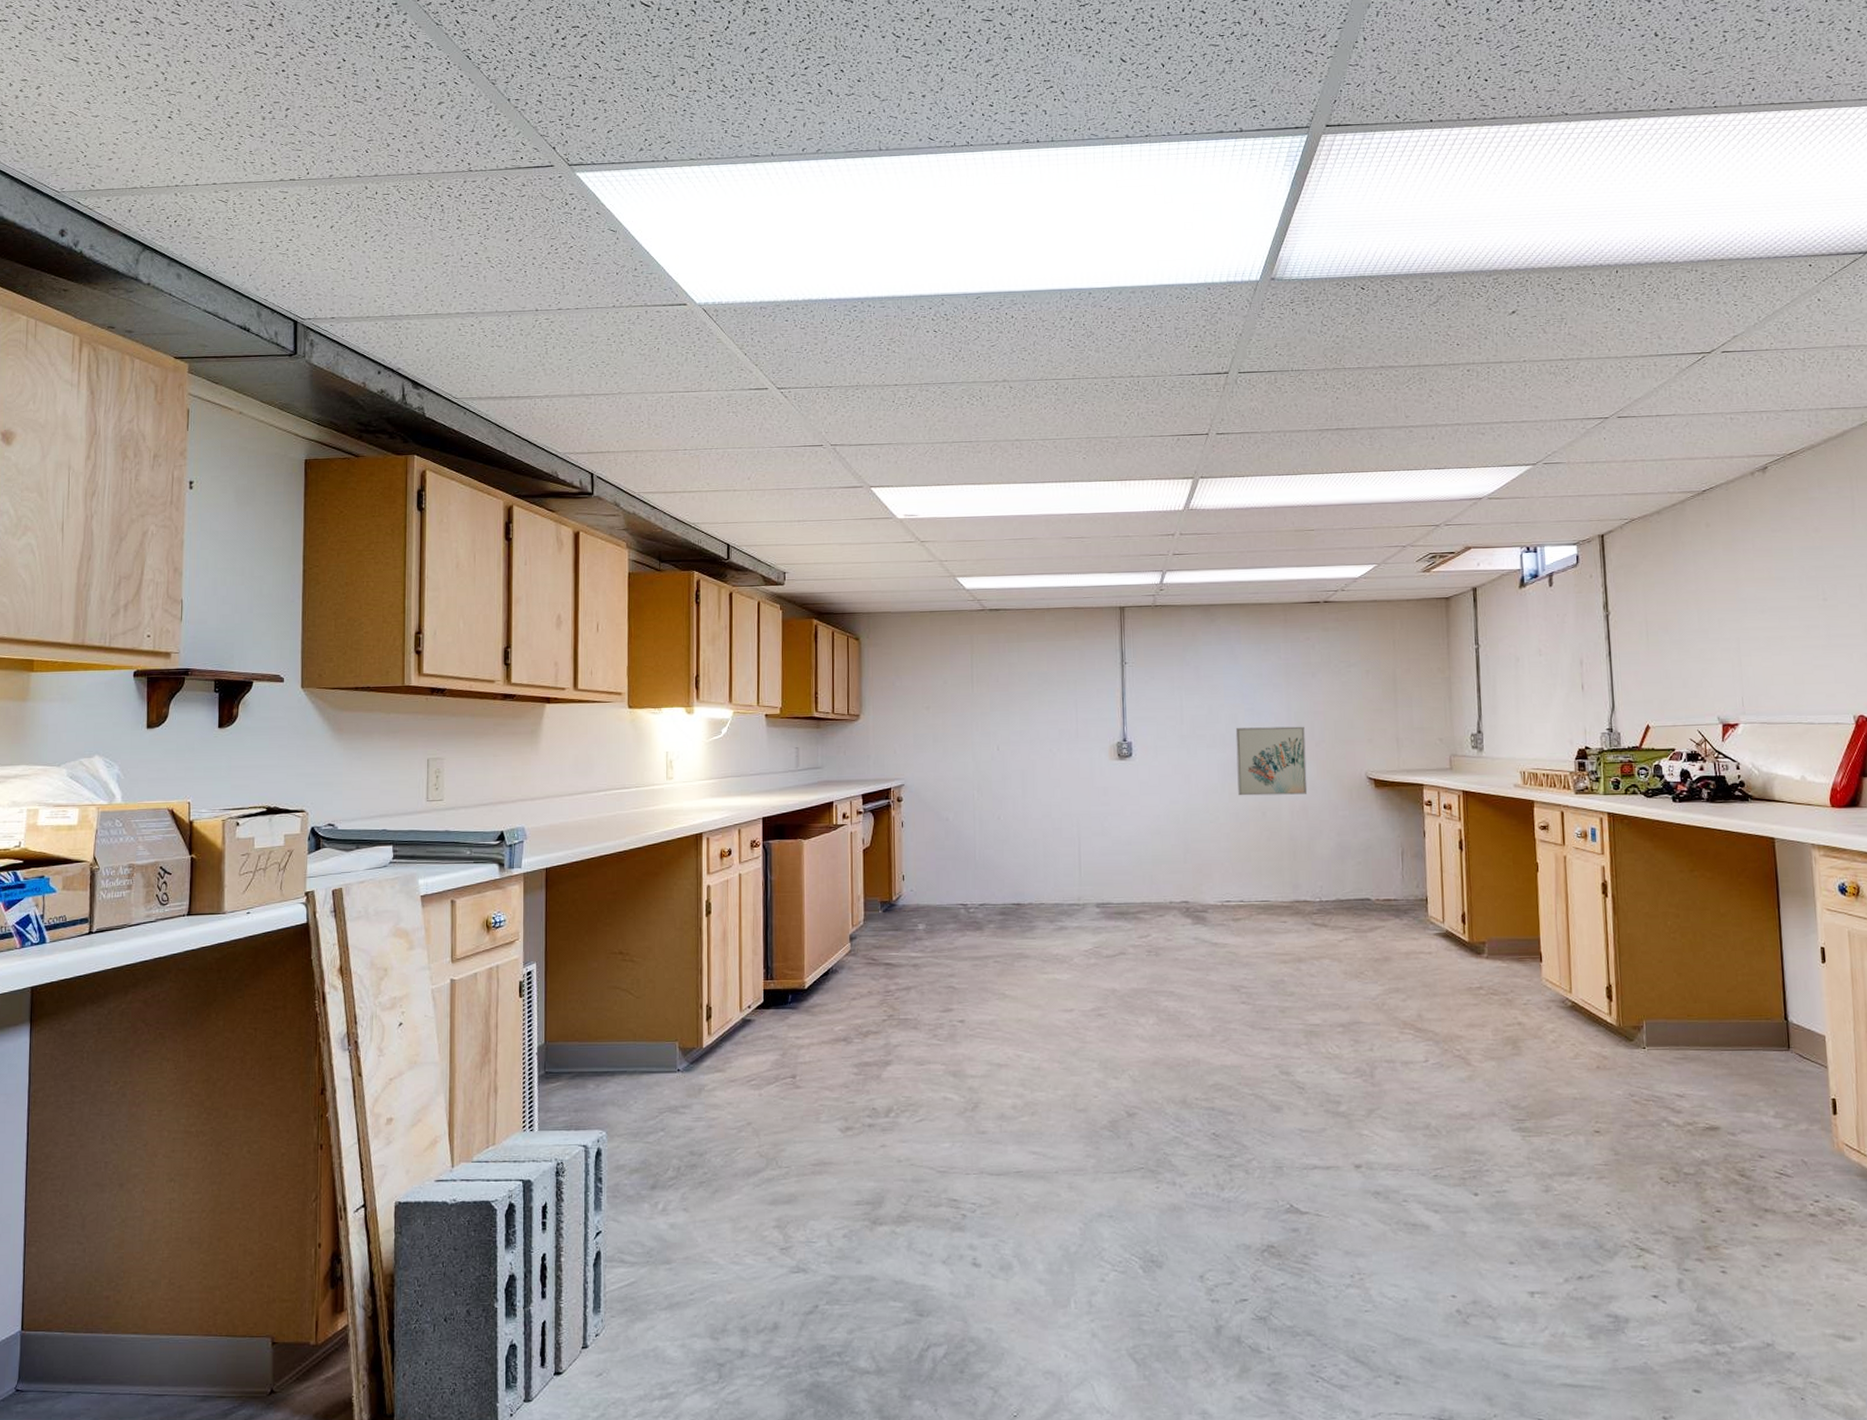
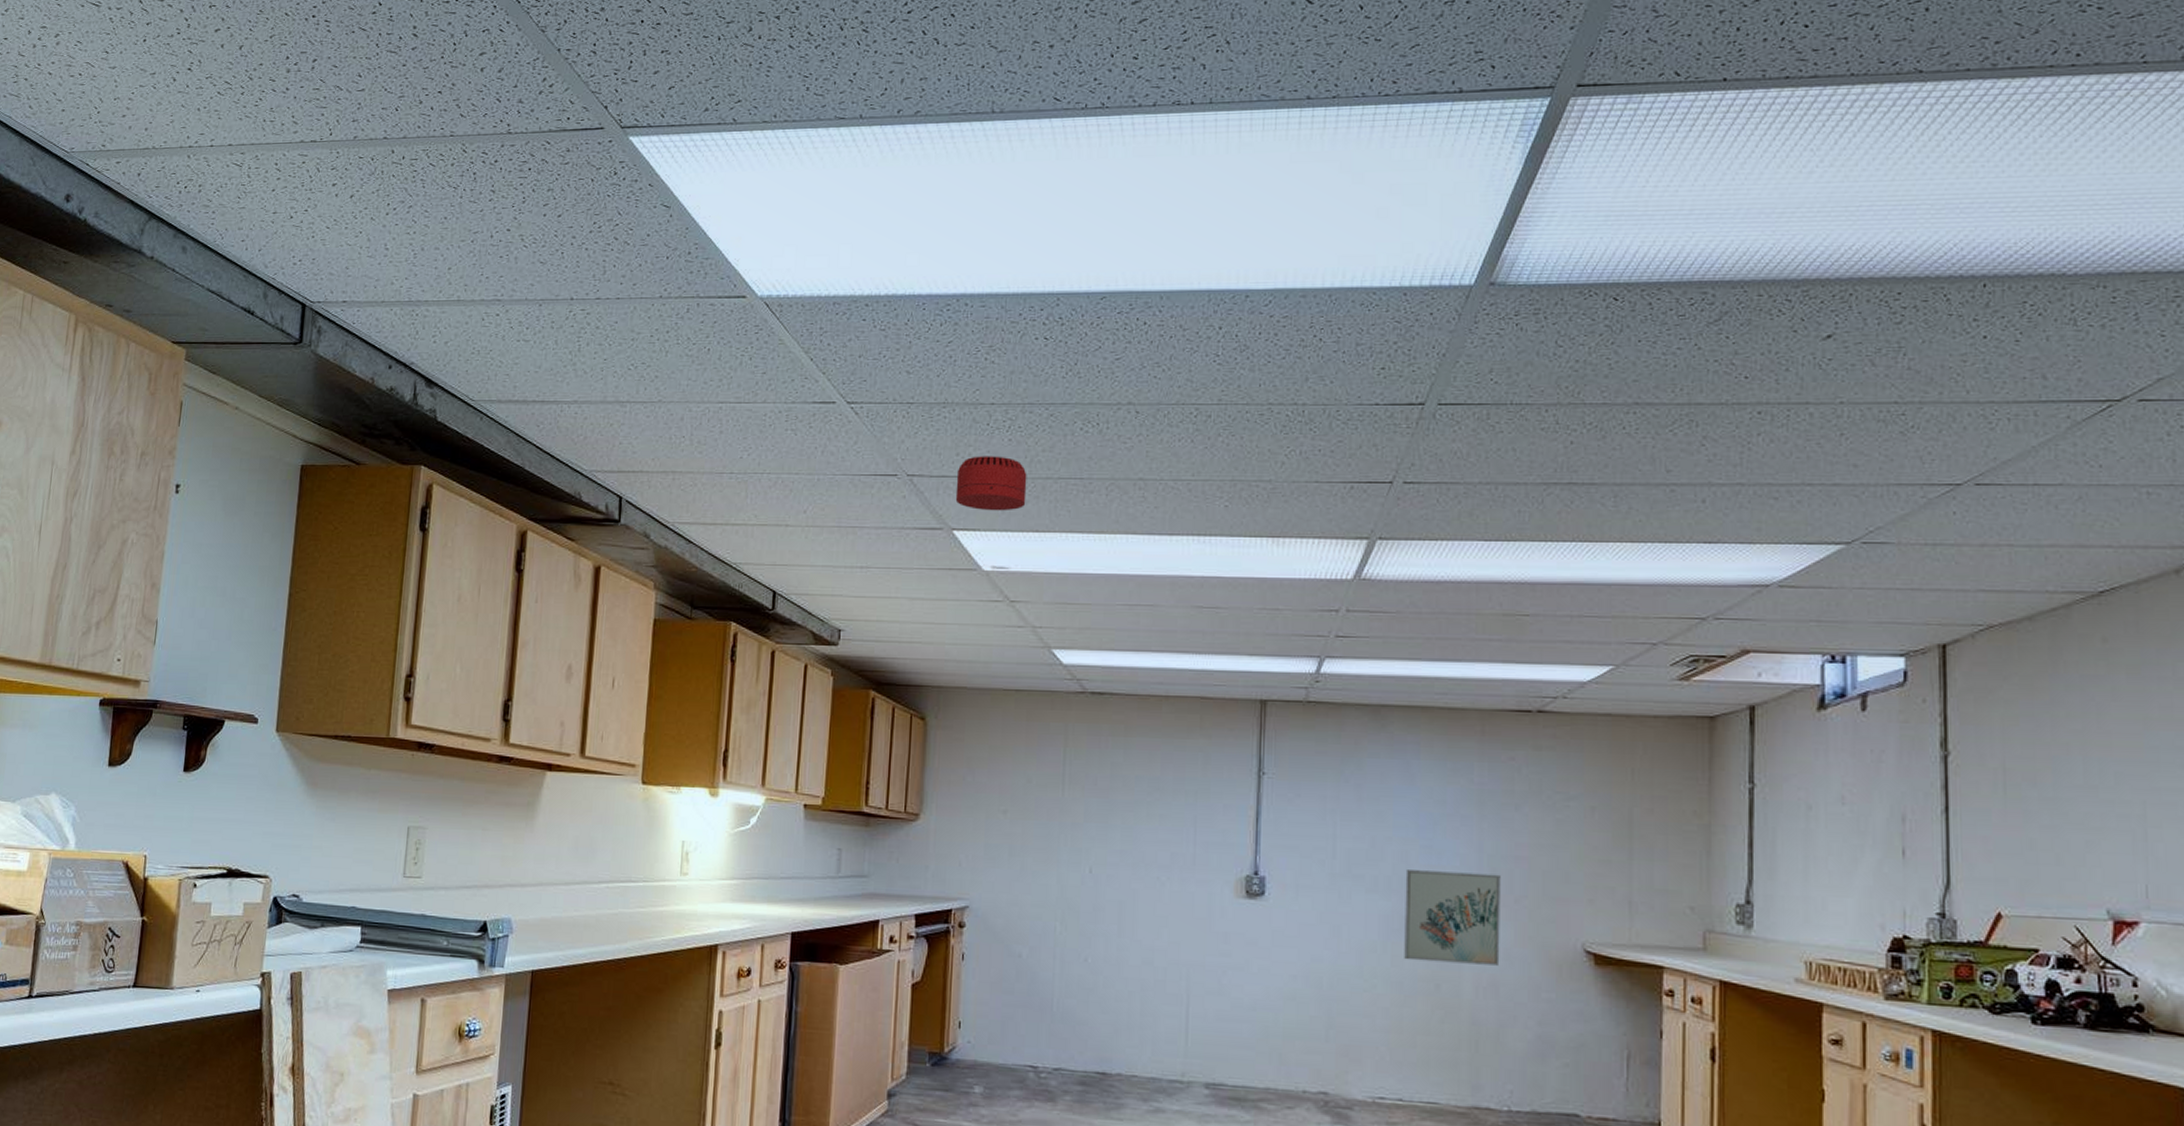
smoke detector: none [871,426,928,471] -> present [955,456,1027,511]

